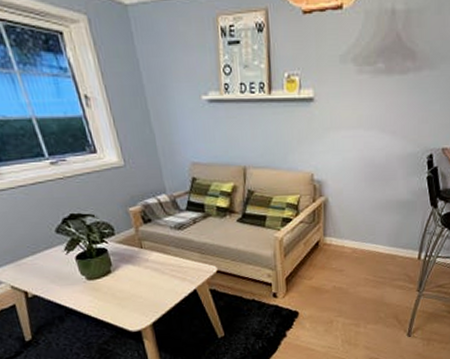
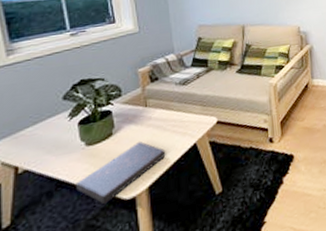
book: none [83,282,167,334] -> present [76,141,166,205]

